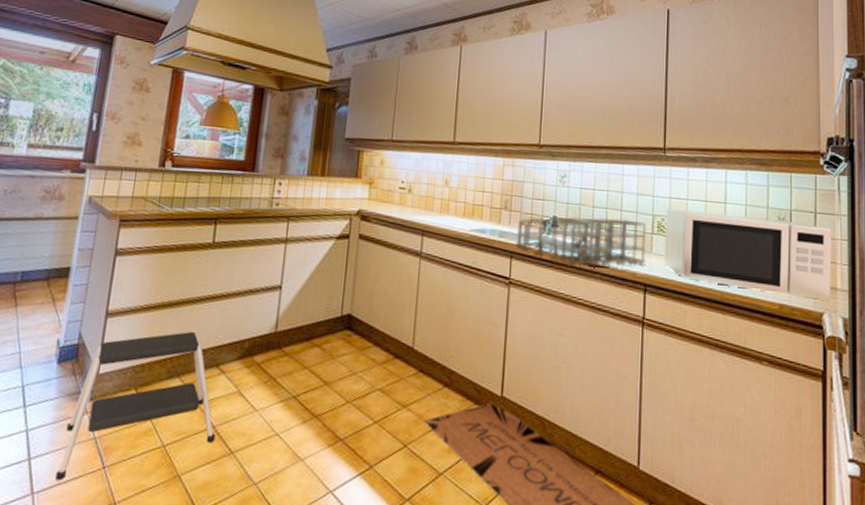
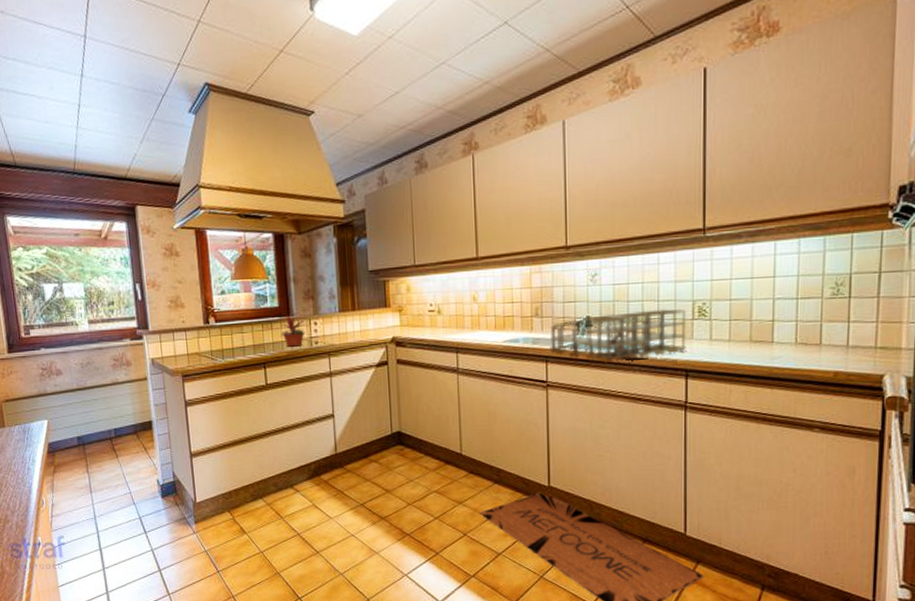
step stool: present [55,331,216,481] -> none [182,461,302,584]
potted plant: none [239,171,270,206] -> present [279,315,306,347]
microwave: present [664,208,832,301] -> none [707,285,899,362]

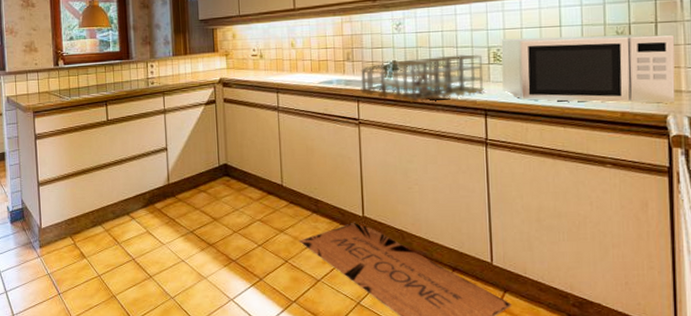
potted plant: present [279,315,306,347] -> none [120,59,144,87]
microwave: none [707,285,899,362] -> present [501,33,676,104]

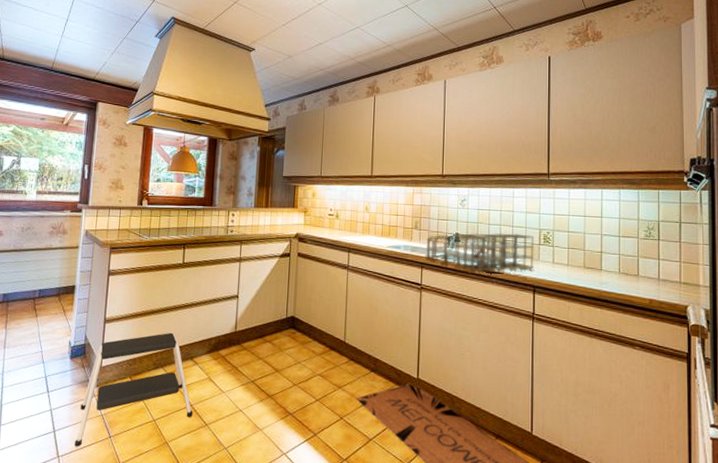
step stool: none [27,190,136,305] -> present [75,332,193,447]
microwave: present [501,33,676,104] -> none [550,223,695,295]

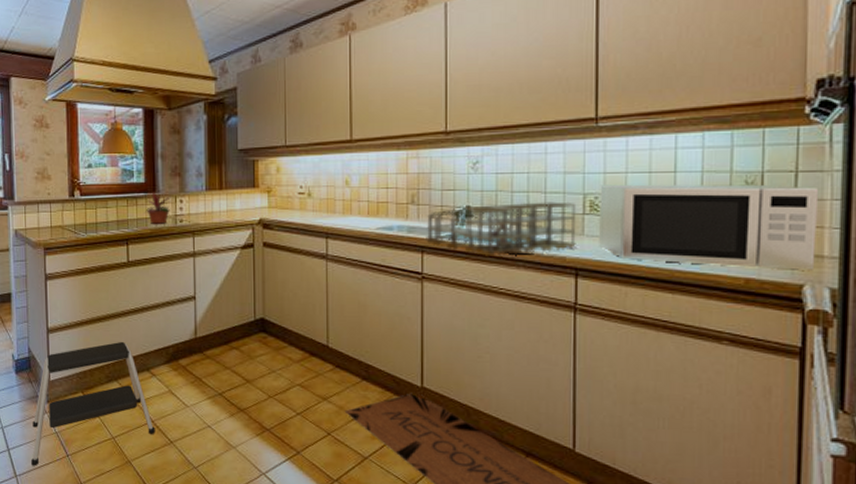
potted plant: none [201,206,225,233] -> present [144,192,171,224]
microwave: none [550,223,695,295] -> present [599,184,819,270]

